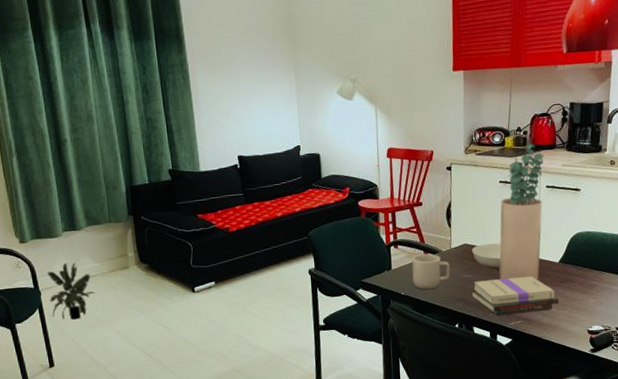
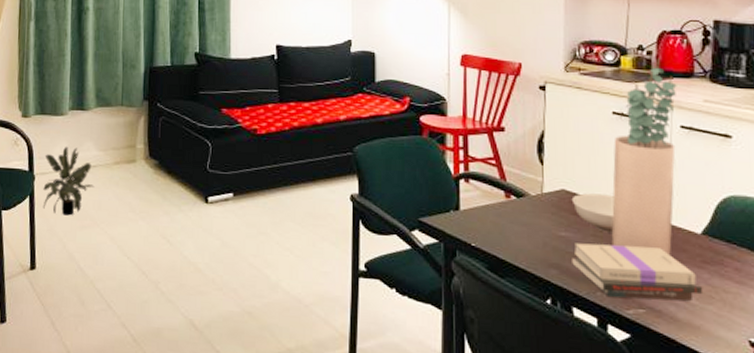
mug: present [411,253,450,290] -> none [487,194,541,245]

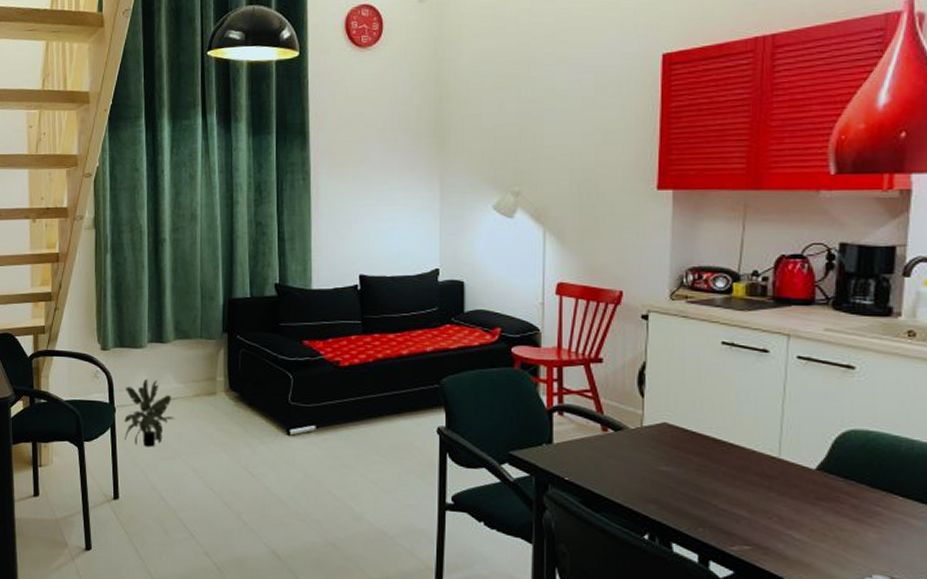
bowl: present [571,193,615,233] -> none [674,426,721,468]
books: present [572,243,703,302] -> none [672,478,816,539]
vase: present [611,58,677,255] -> none [716,284,795,491]

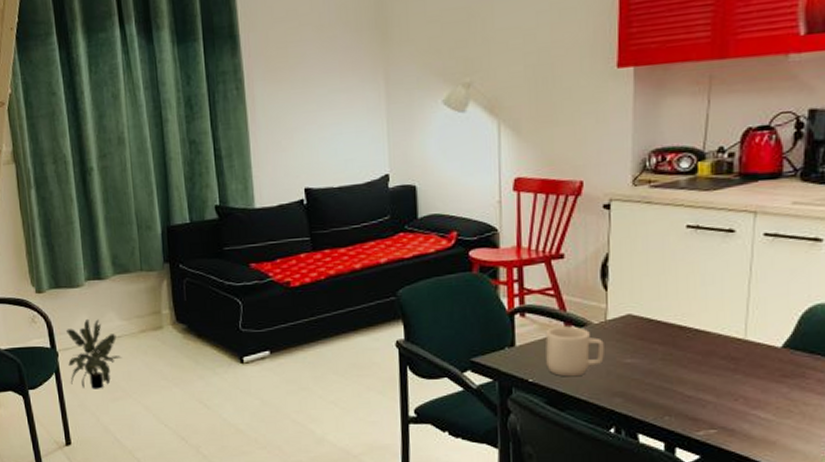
mug: none [582,428,640,480] -> present [545,326,604,377]

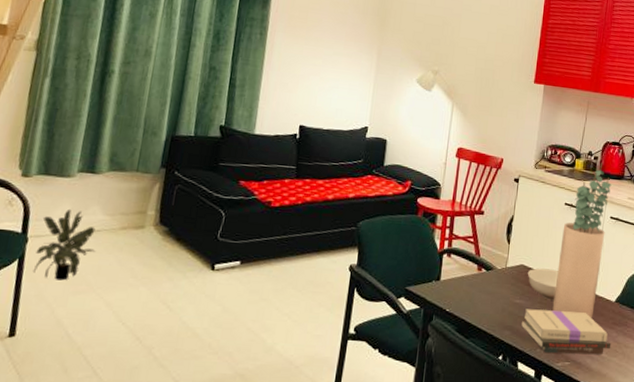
mug: present [545,326,604,377] -> none [460,268,503,311]
bowl: none [638,315,686,355] -> present [527,268,559,301]
books: none [638,366,781,420] -> present [522,309,611,355]
vase: none [682,160,762,372] -> present [552,163,612,318]

